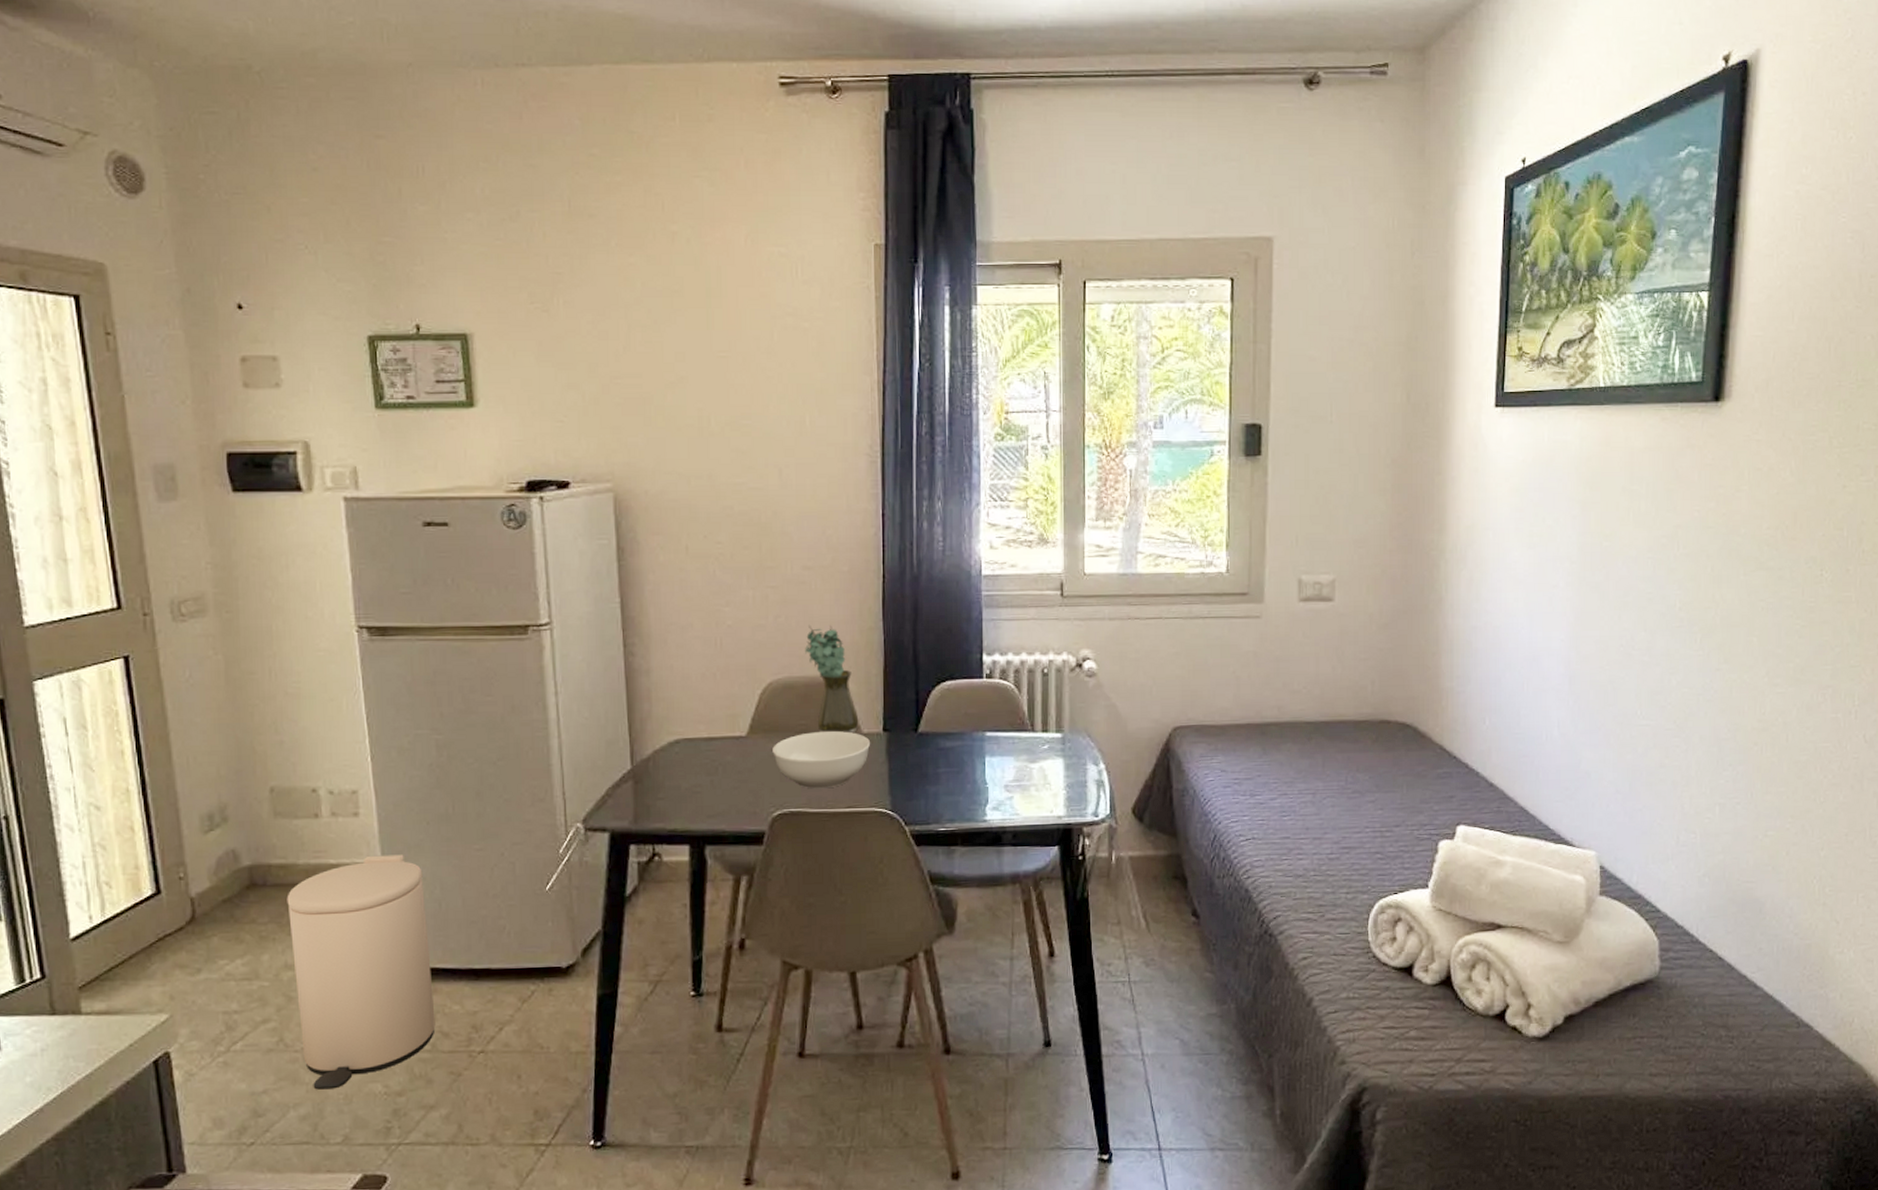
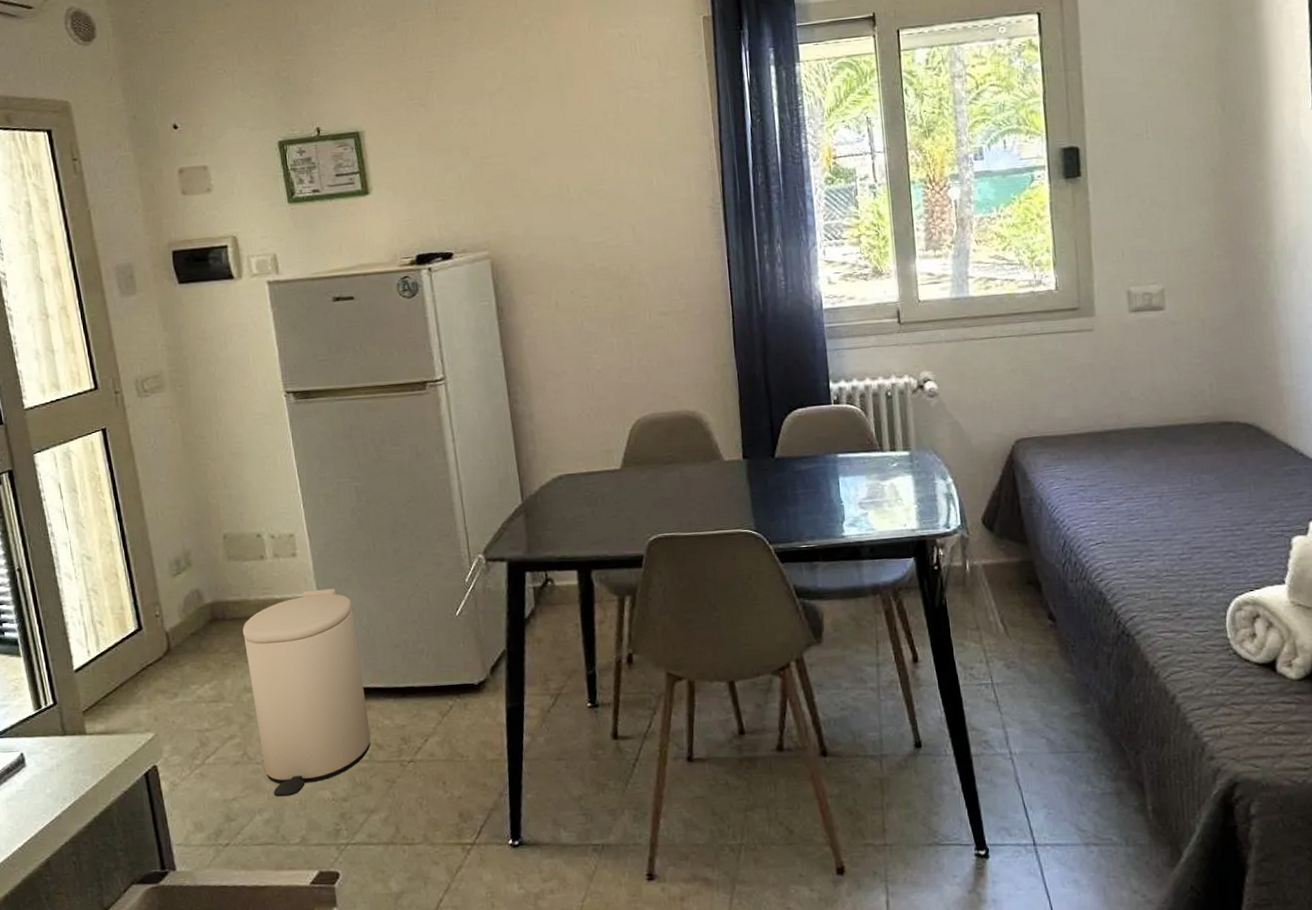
bowl: present [773,730,871,789] -> none [644,460,733,515]
vase: present [805,624,859,734] -> none [667,364,721,463]

